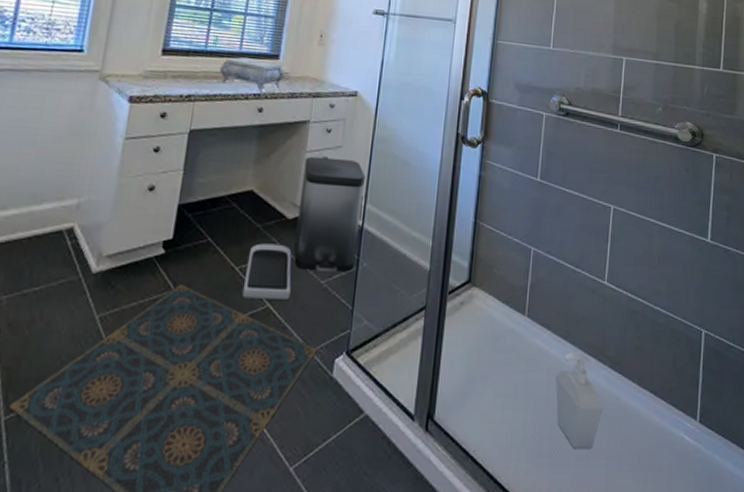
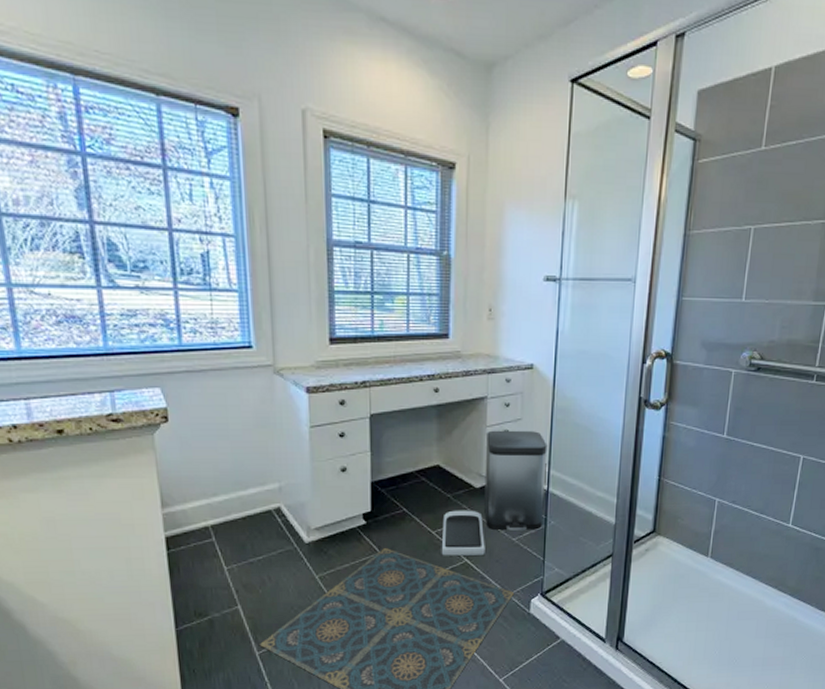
jewelry box: present [219,57,286,93] -> none [390,340,458,373]
soap bottle: present [555,351,603,450] -> none [736,583,781,658]

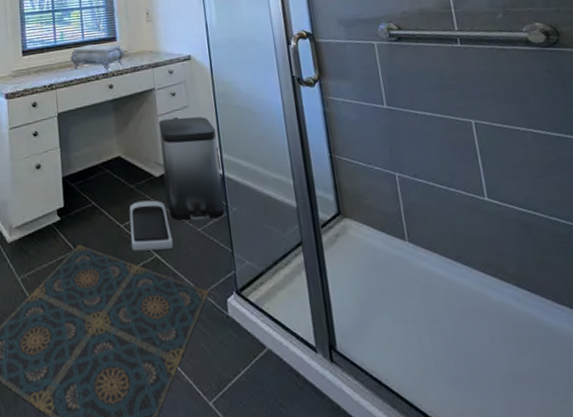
jewelry box: none [390,340,458,373] -> present [70,44,125,72]

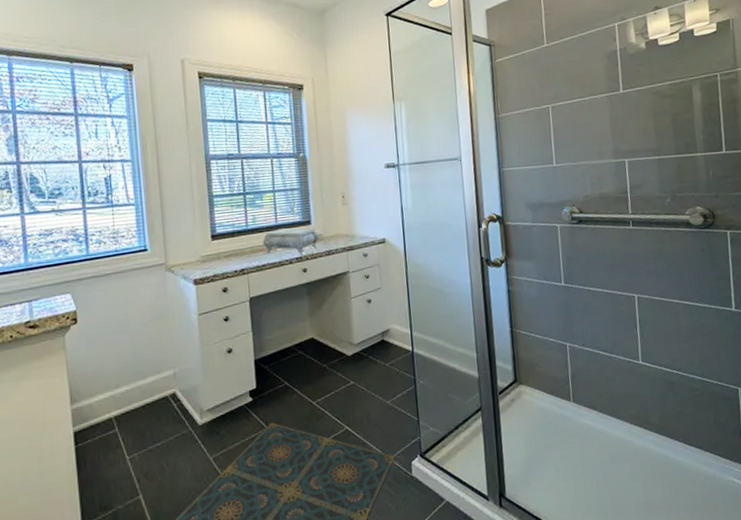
scale: present [129,200,174,252] -> none [321,377,363,426]
pedal bin: present [159,117,224,220] -> none [352,297,412,395]

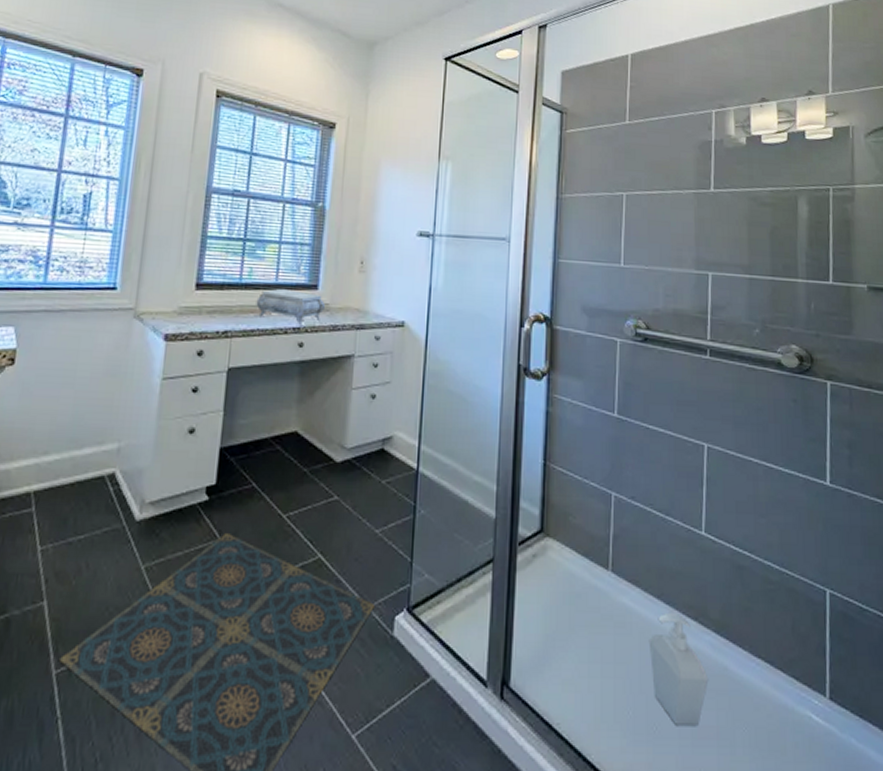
soap bottle: none [607,423,655,503] -> present [648,612,709,727]

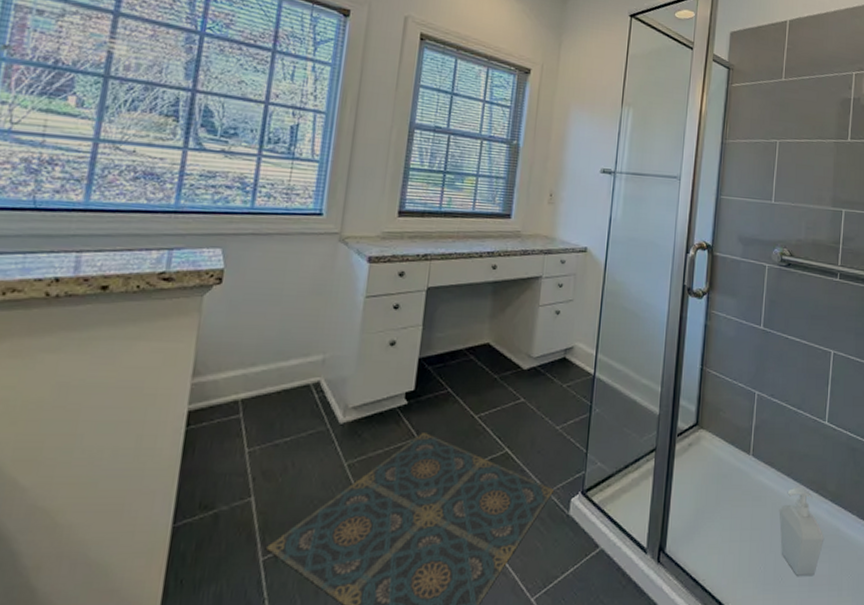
jewelry box: present [256,289,326,326] -> none [454,217,518,251]

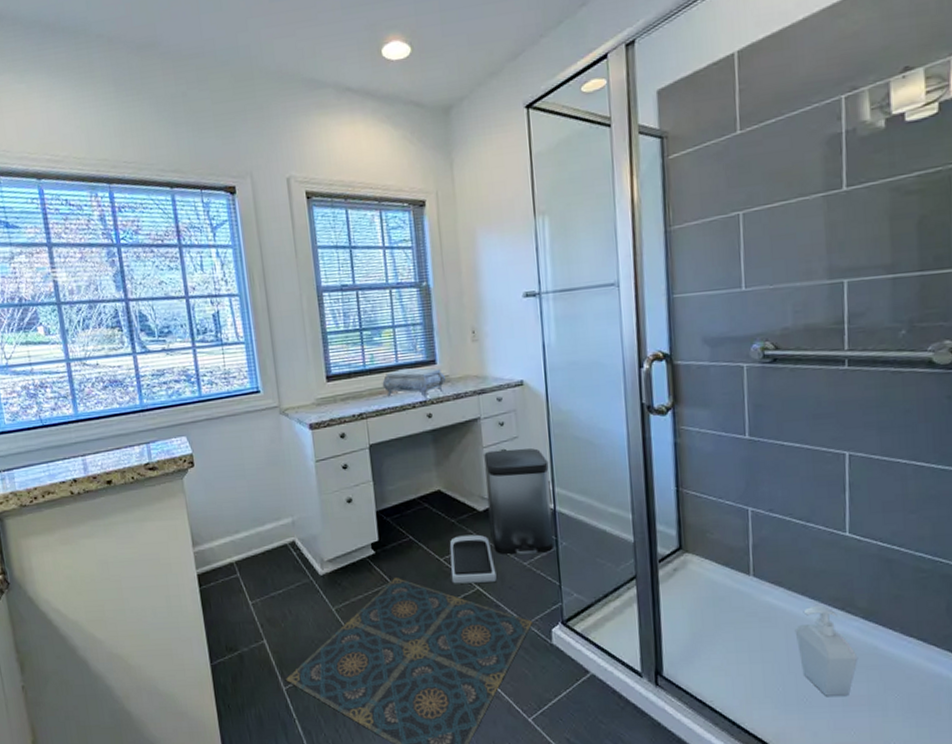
jewelry box: none [454,217,518,251] -> present [382,368,447,399]
scale: none [481,393,528,444] -> present [449,534,497,584]
pedal bin: none [530,310,596,418] -> present [484,448,553,555]

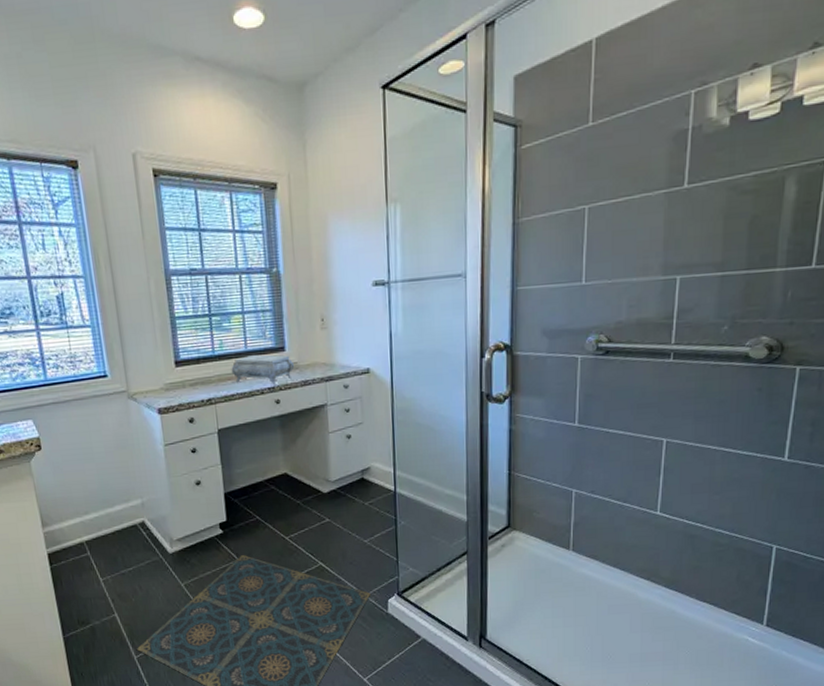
scale: present [449,534,497,584] -> none [294,514,339,560]
pedal bin: present [484,448,553,555] -> none [330,434,393,533]
soap bottle: present [794,605,858,697] -> none [605,575,658,654]

